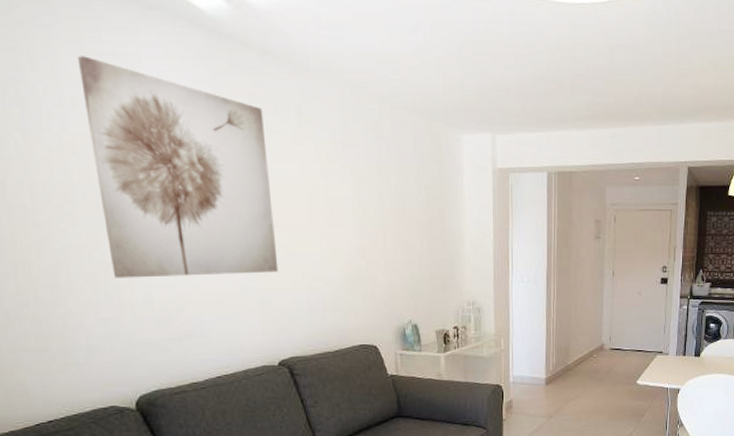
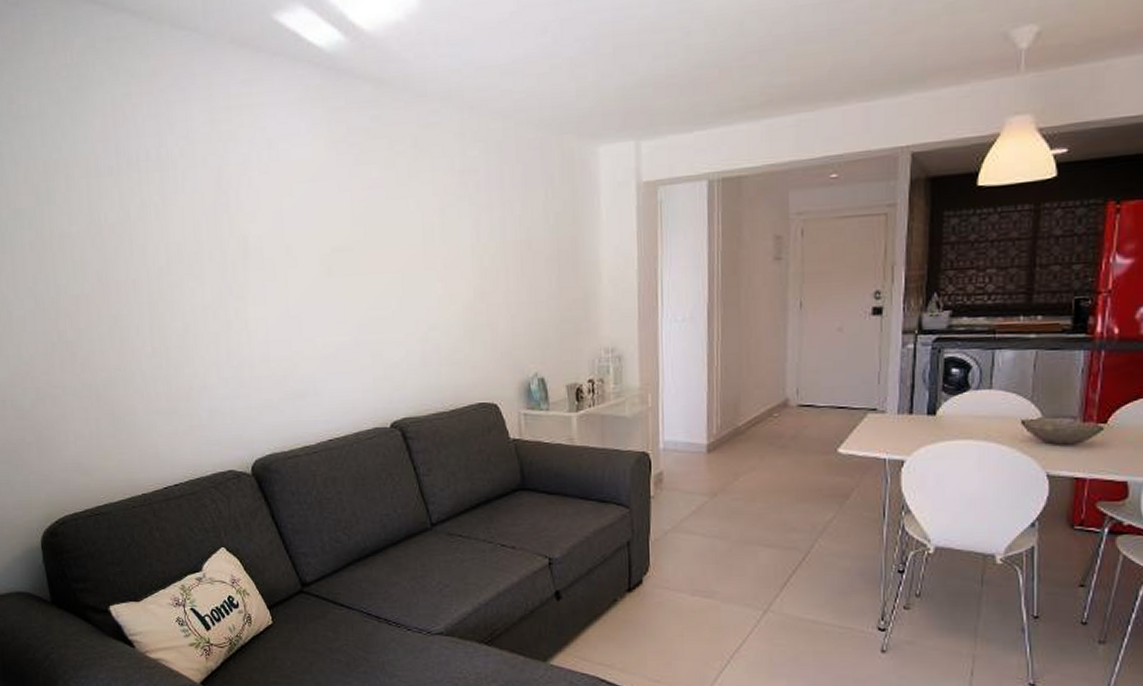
wall art: present [78,56,279,278] -> none [209,113,392,336]

